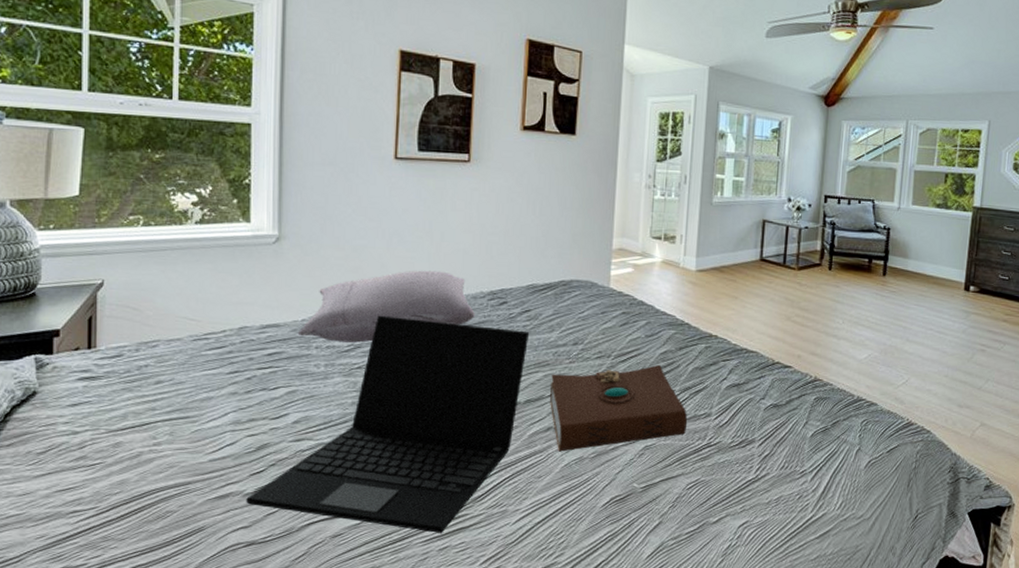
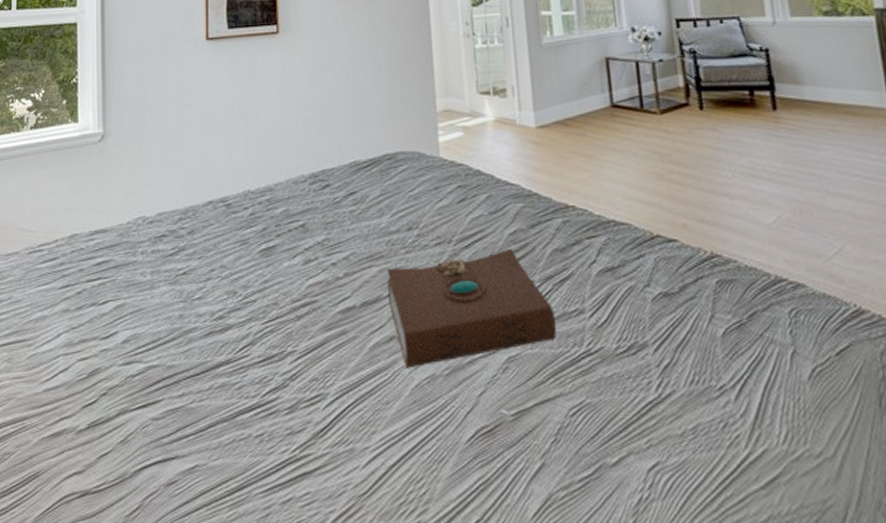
laptop: present [246,315,530,533] -> none [79,211,358,480]
pillow: present [297,270,476,343] -> none [123,155,299,245]

